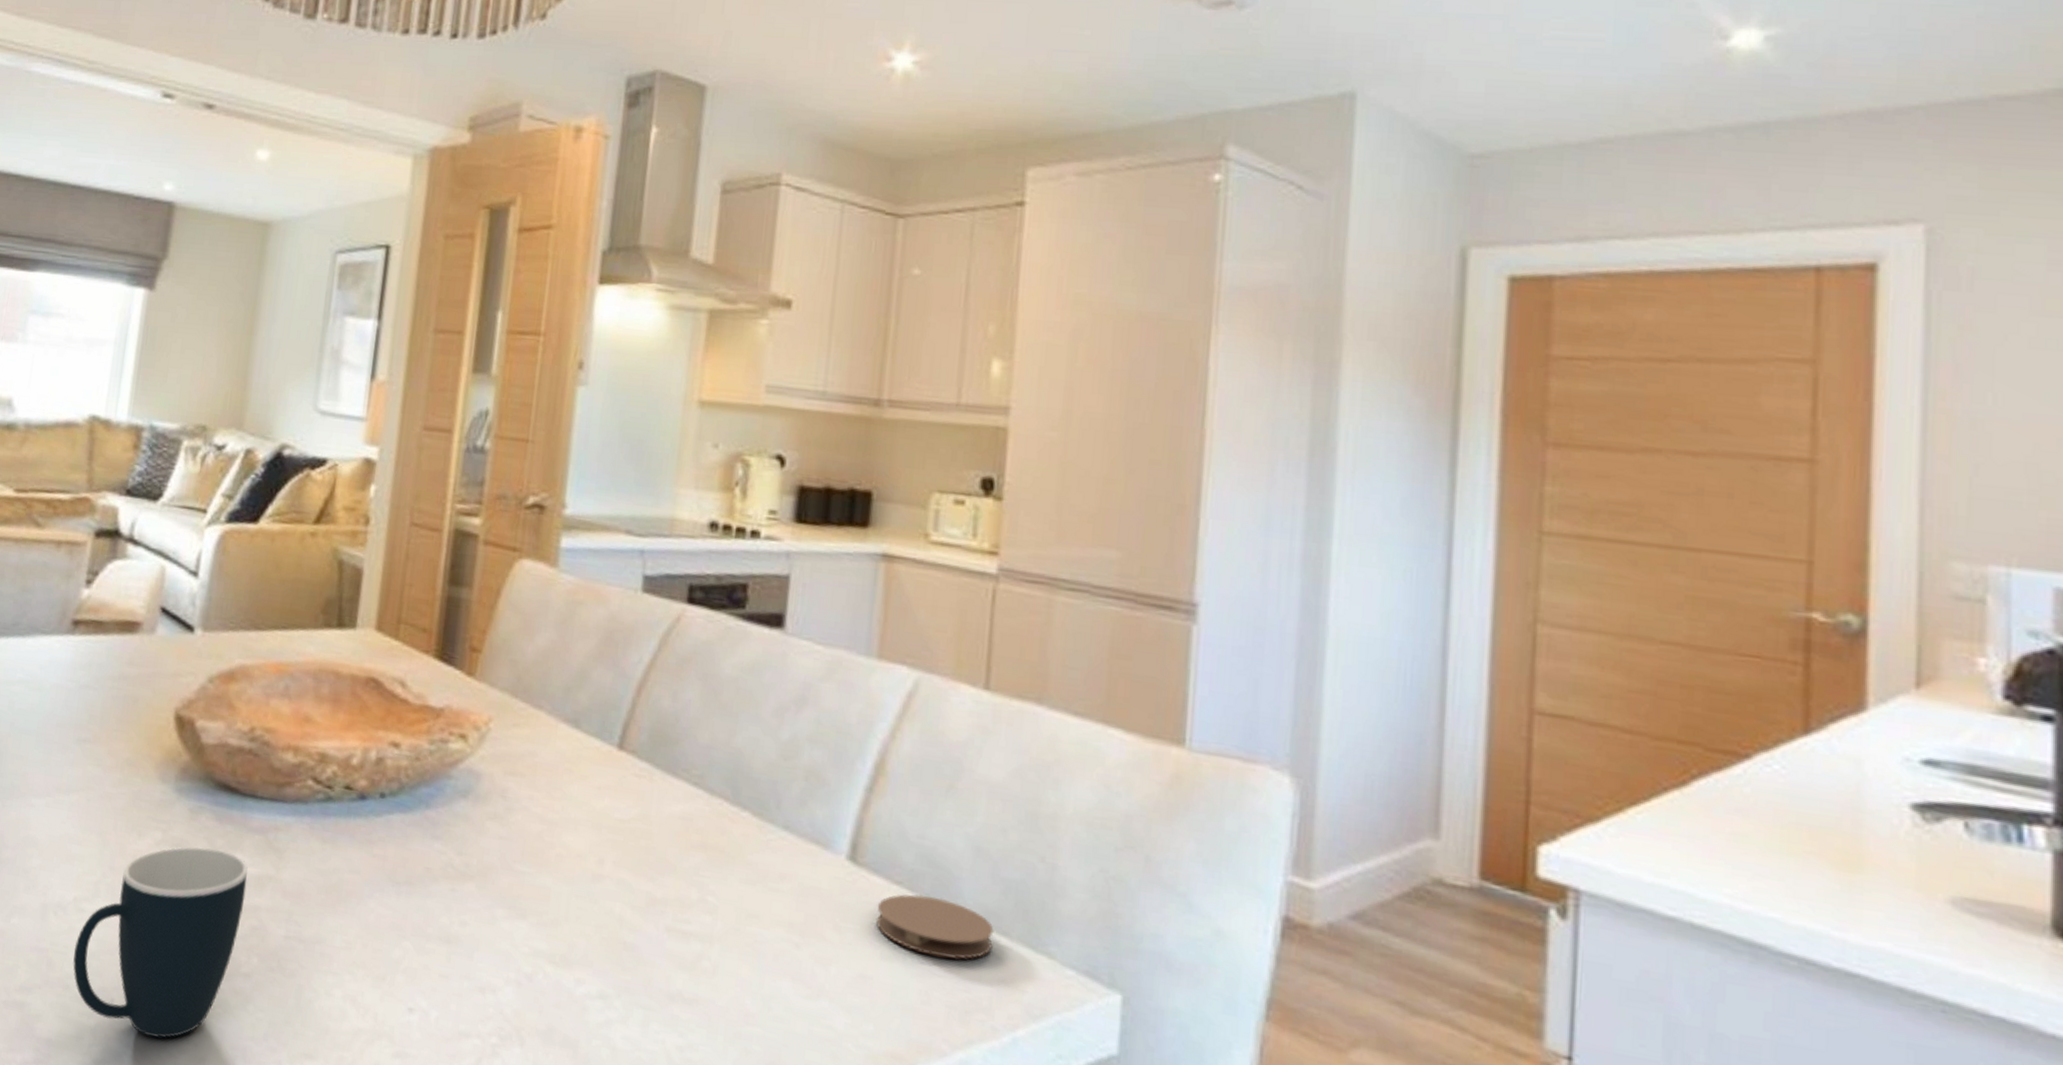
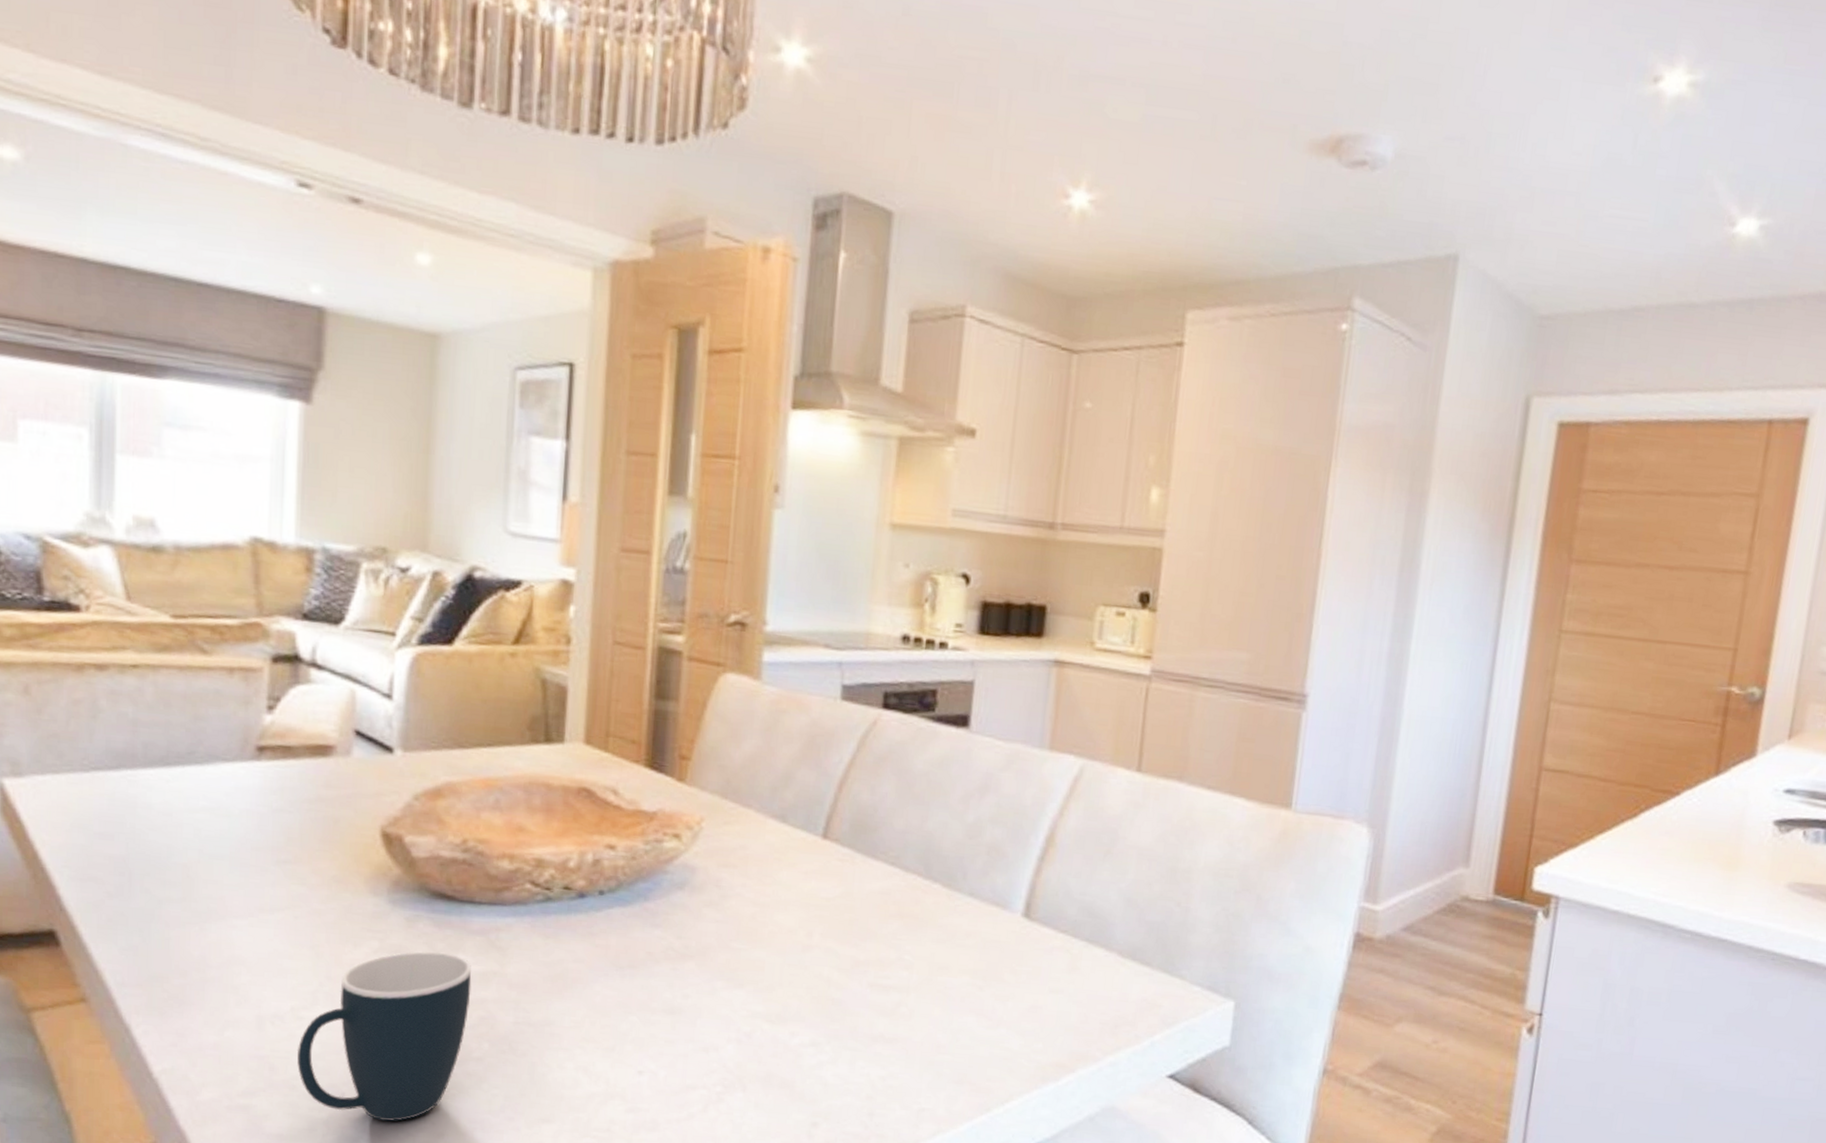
coaster: present [877,894,994,960] -> none [1046,939,1139,987]

